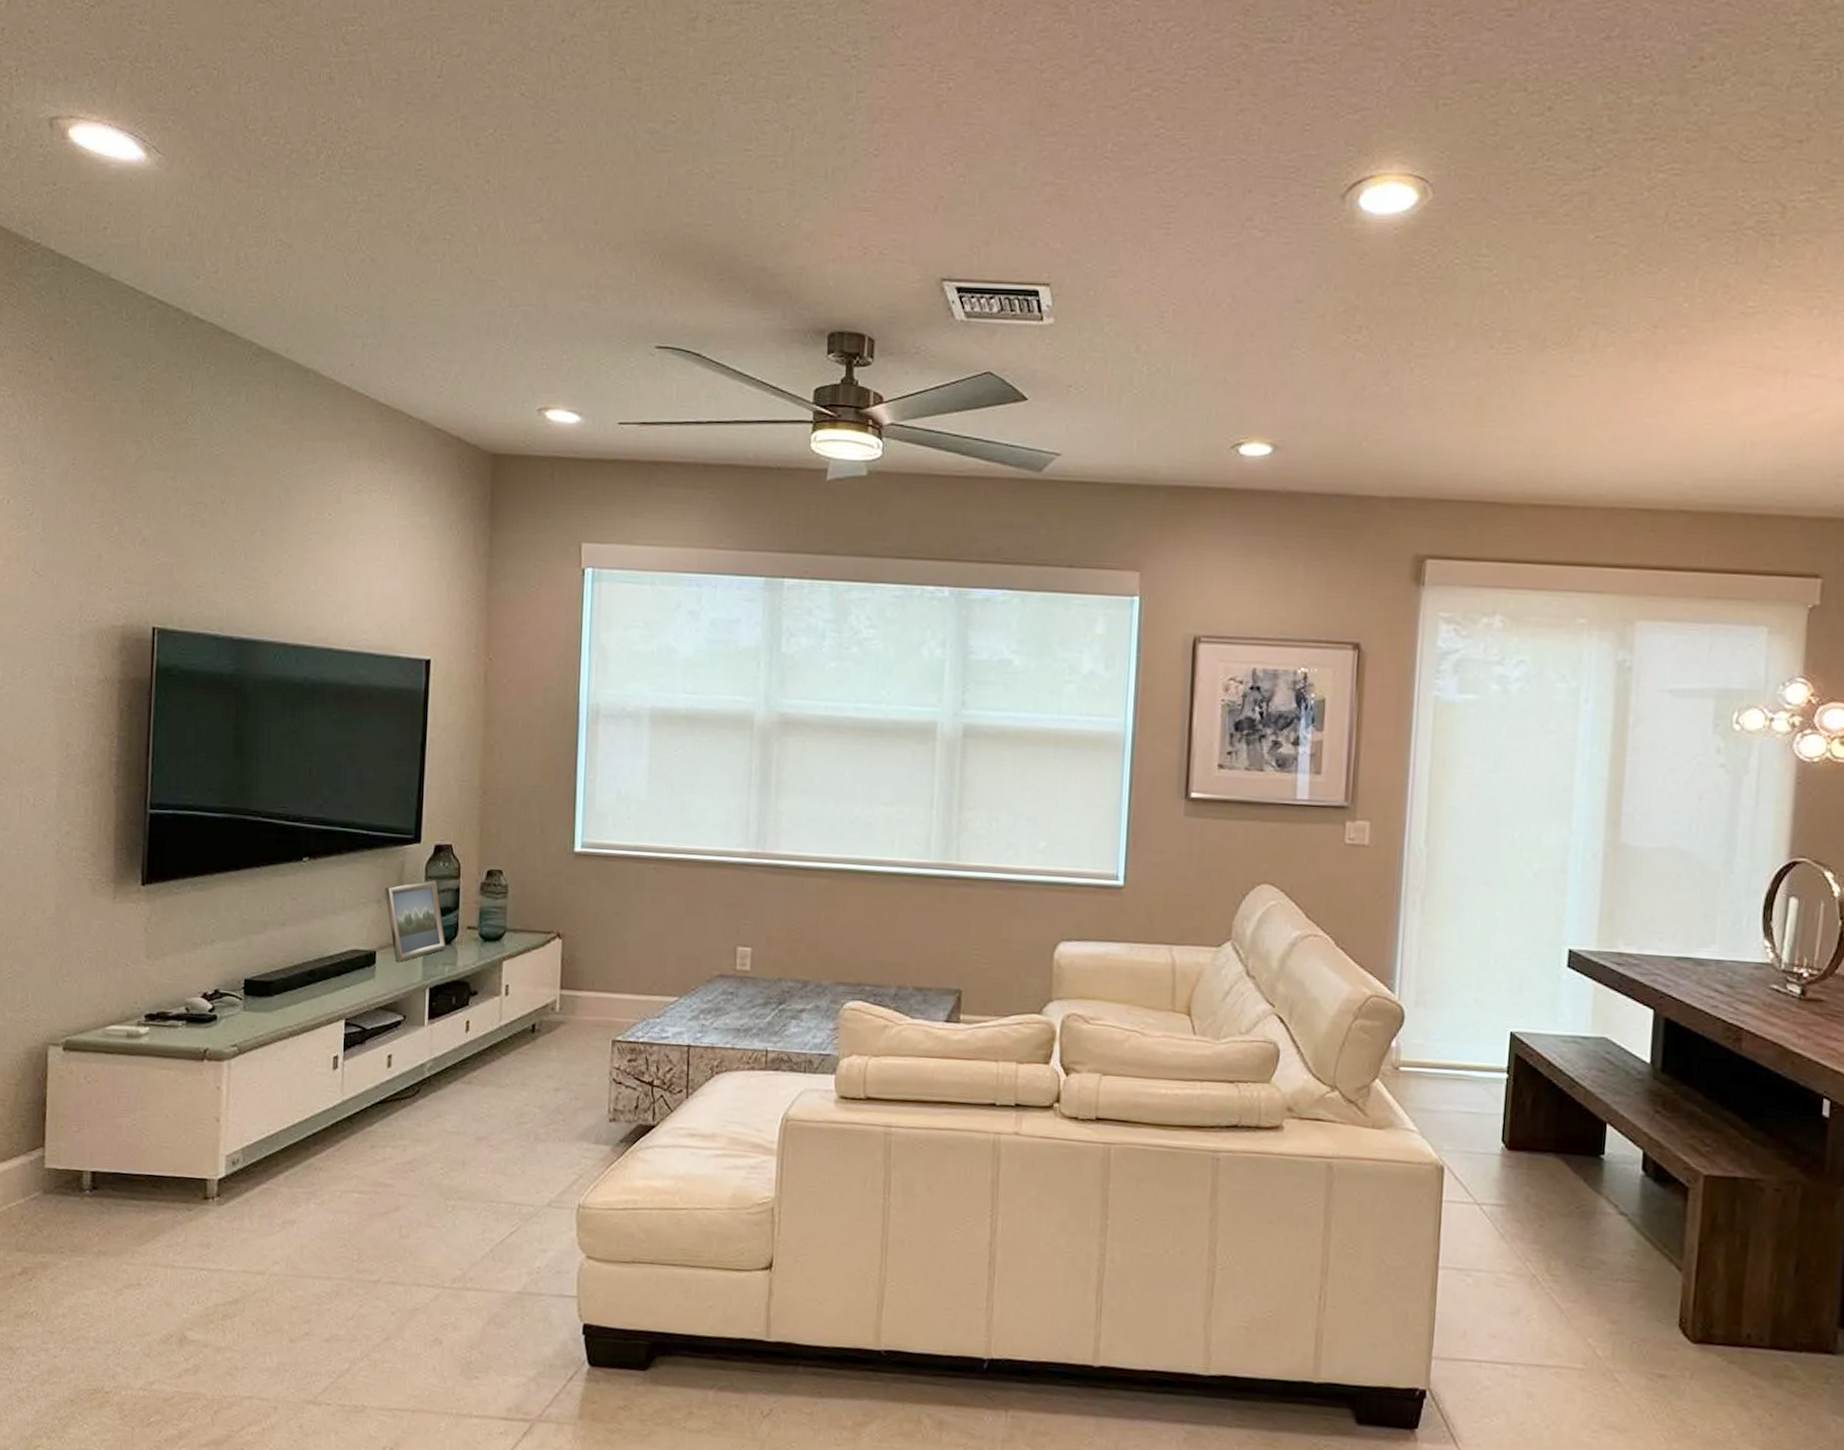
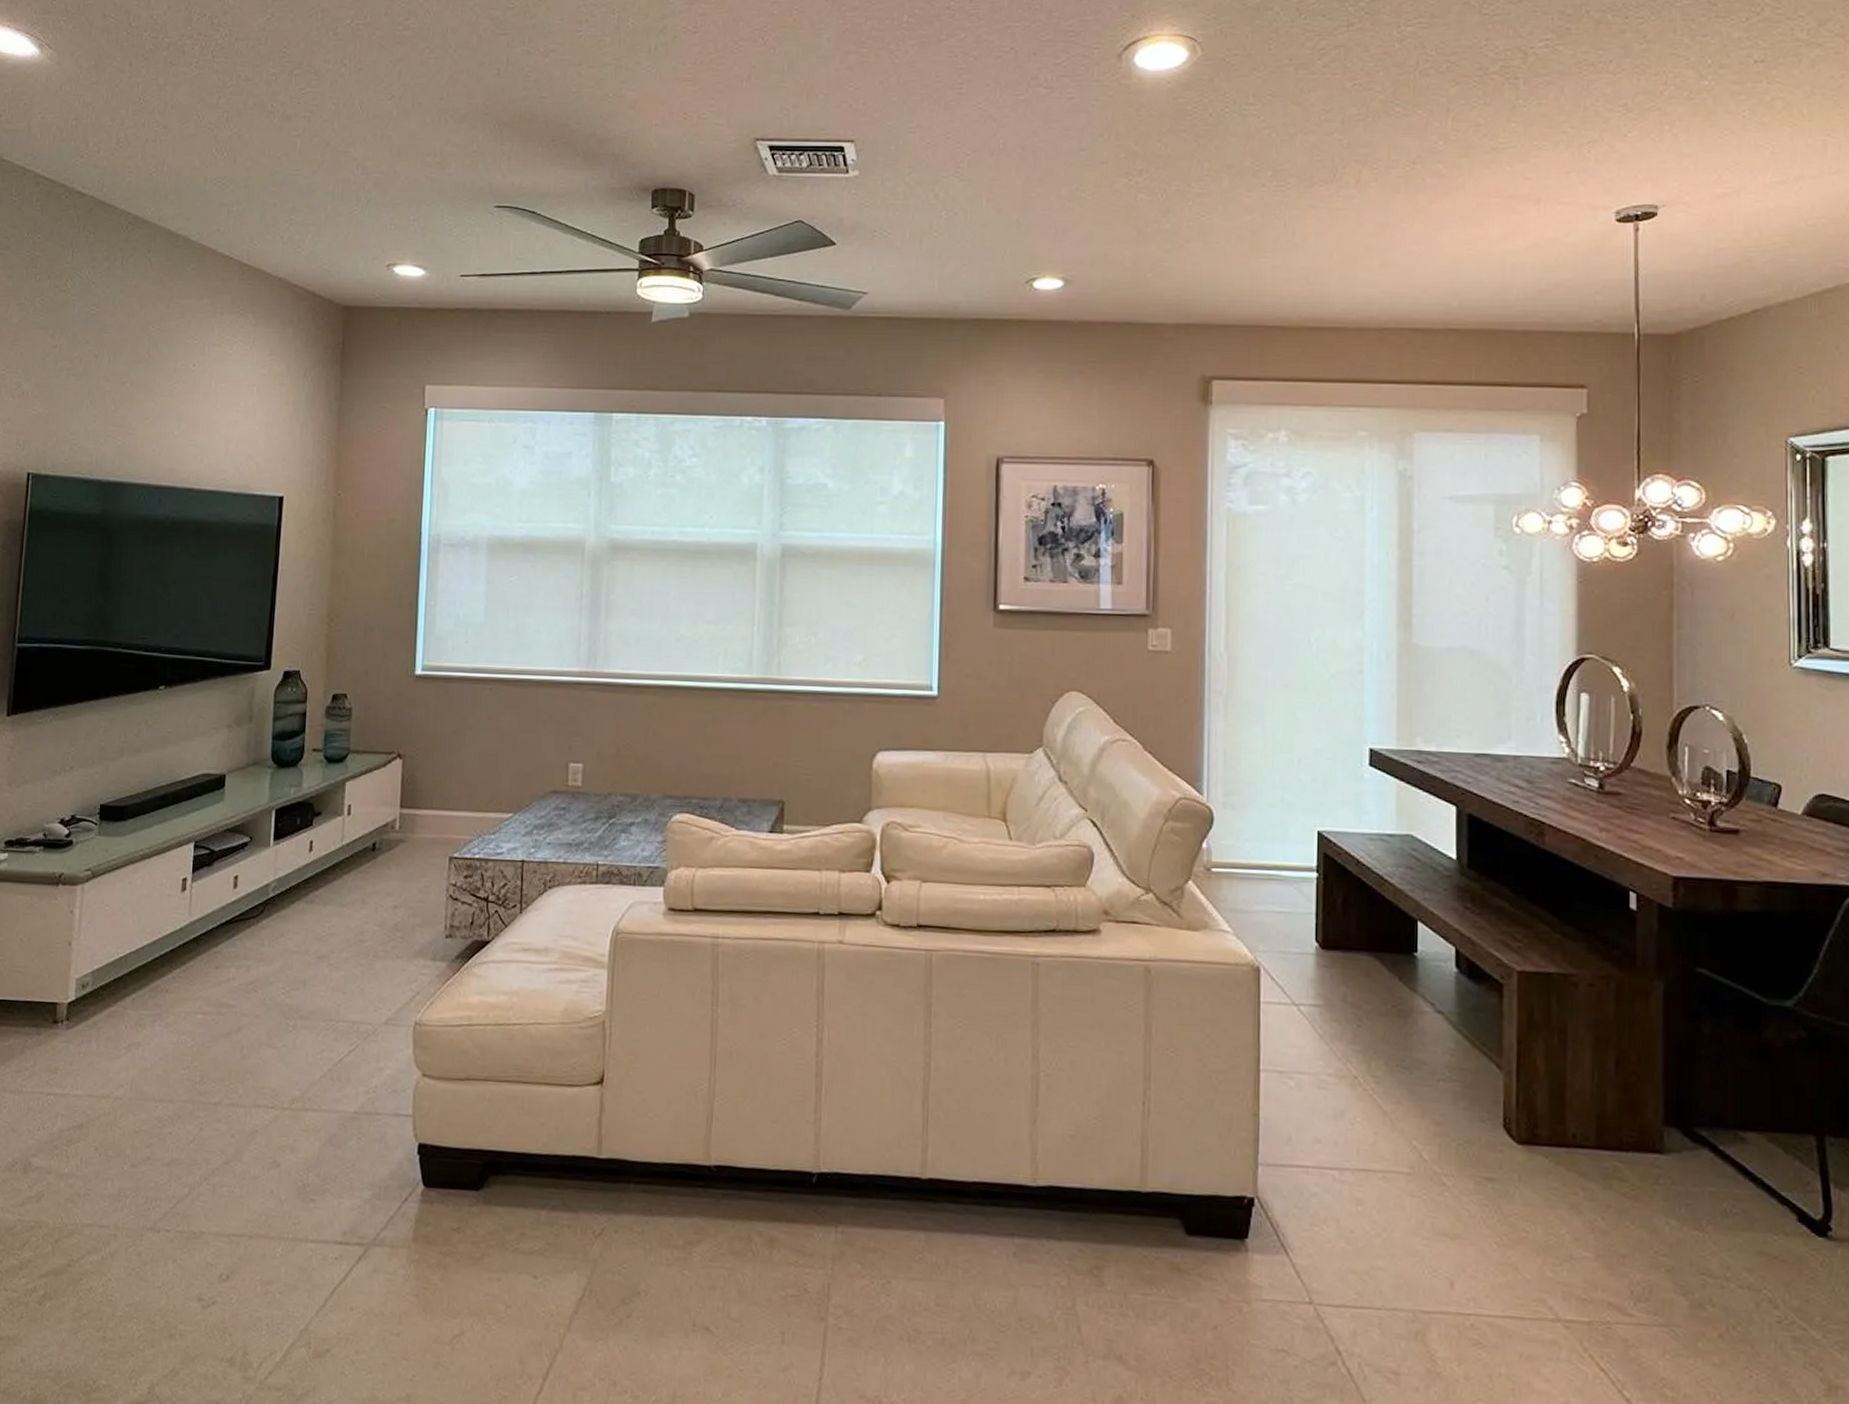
picture frame: present [385,879,447,962] -> none [235,704,293,785]

